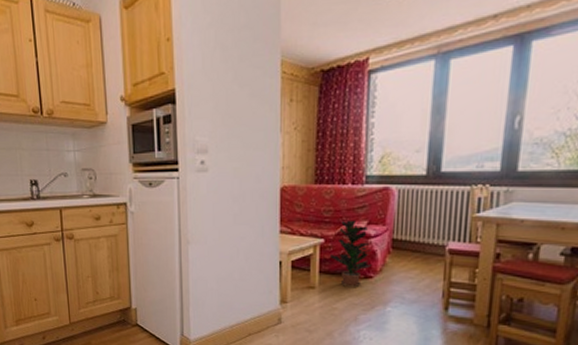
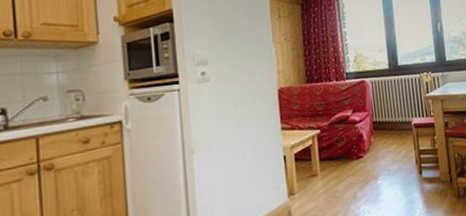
potted plant: present [330,220,372,288] -> none [327,110,361,170]

